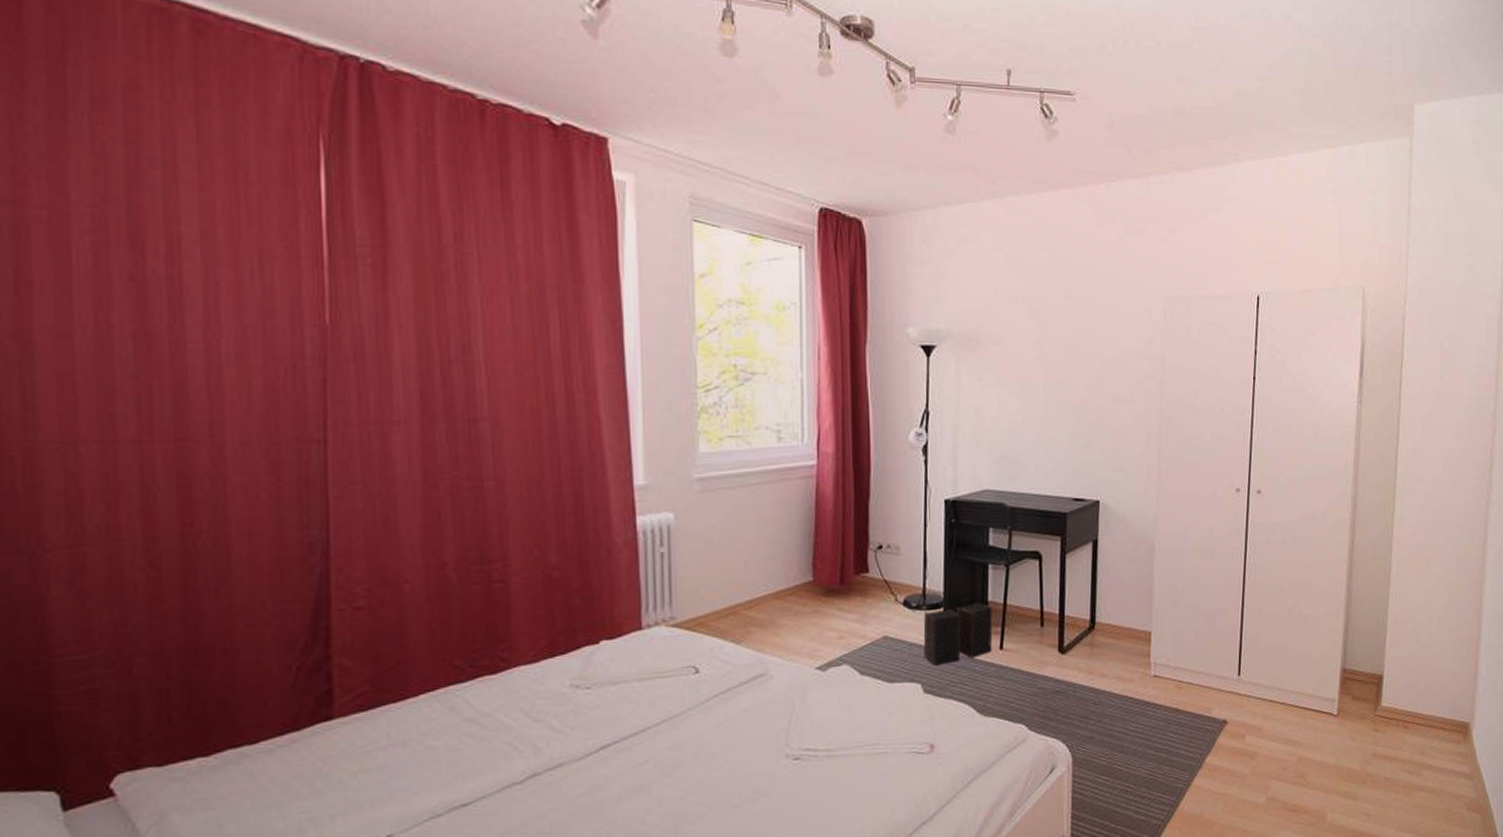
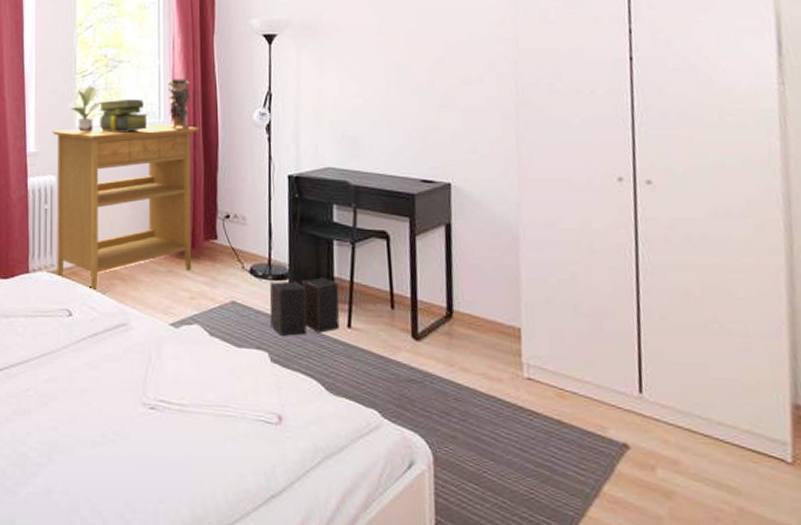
console table: none [667,447,850,643] -> present [52,124,200,292]
potted plant: none [689,403,728,460] -> present [69,86,100,133]
stack of books: none [727,419,791,459] -> present [98,99,149,133]
decorative vase: none [813,395,838,454] -> present [168,79,190,130]

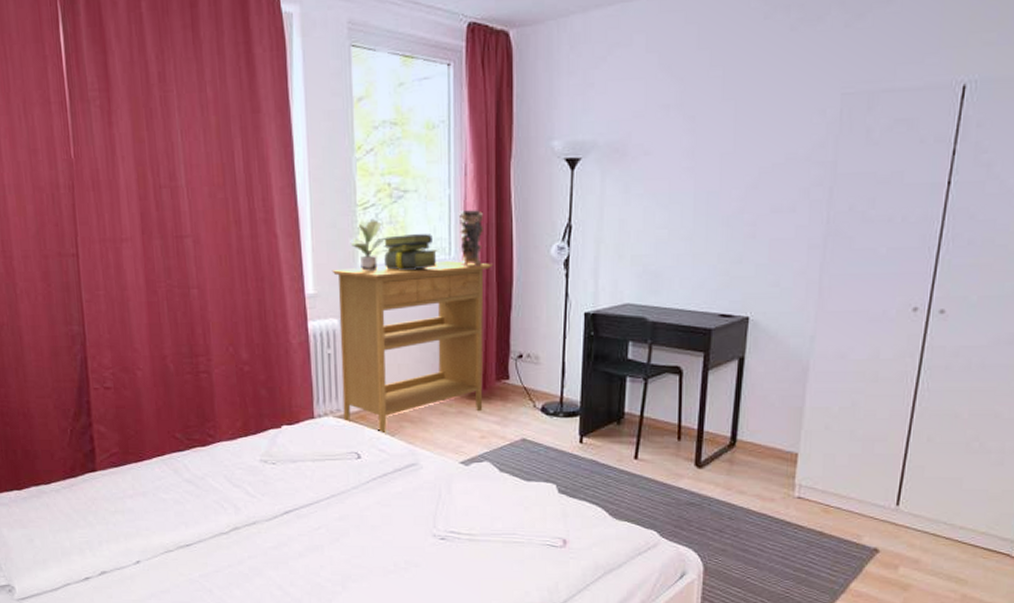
speaker: present [269,277,340,336] -> none [559,413,628,469]

